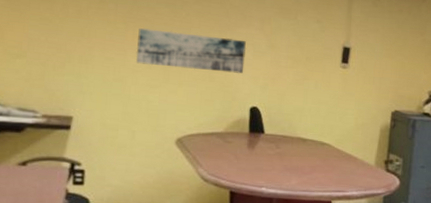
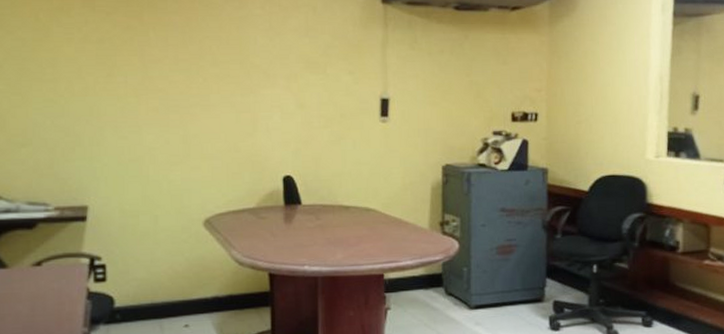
wall art: present [135,27,247,73] -> none [151,99,273,141]

